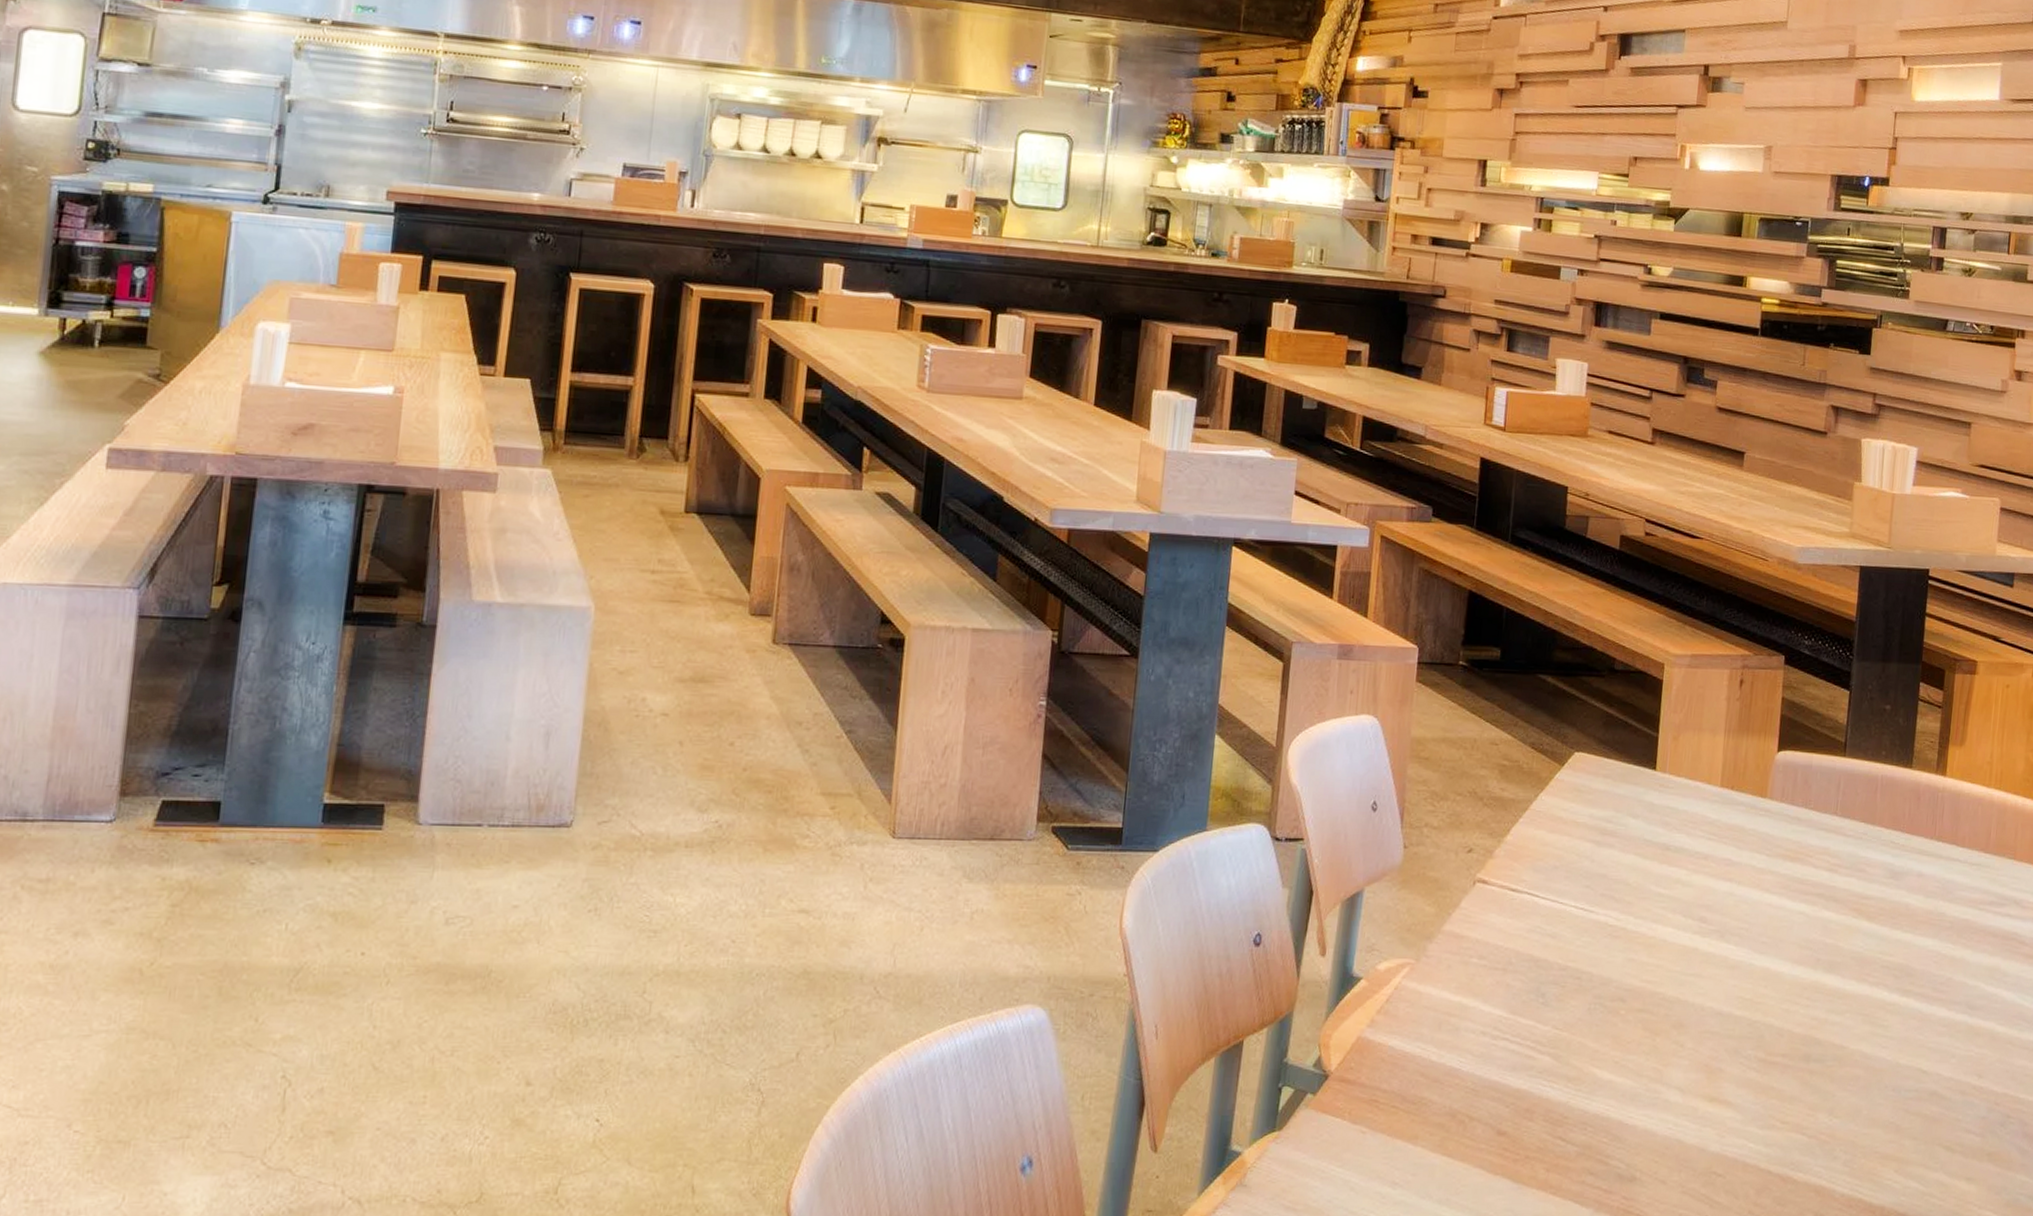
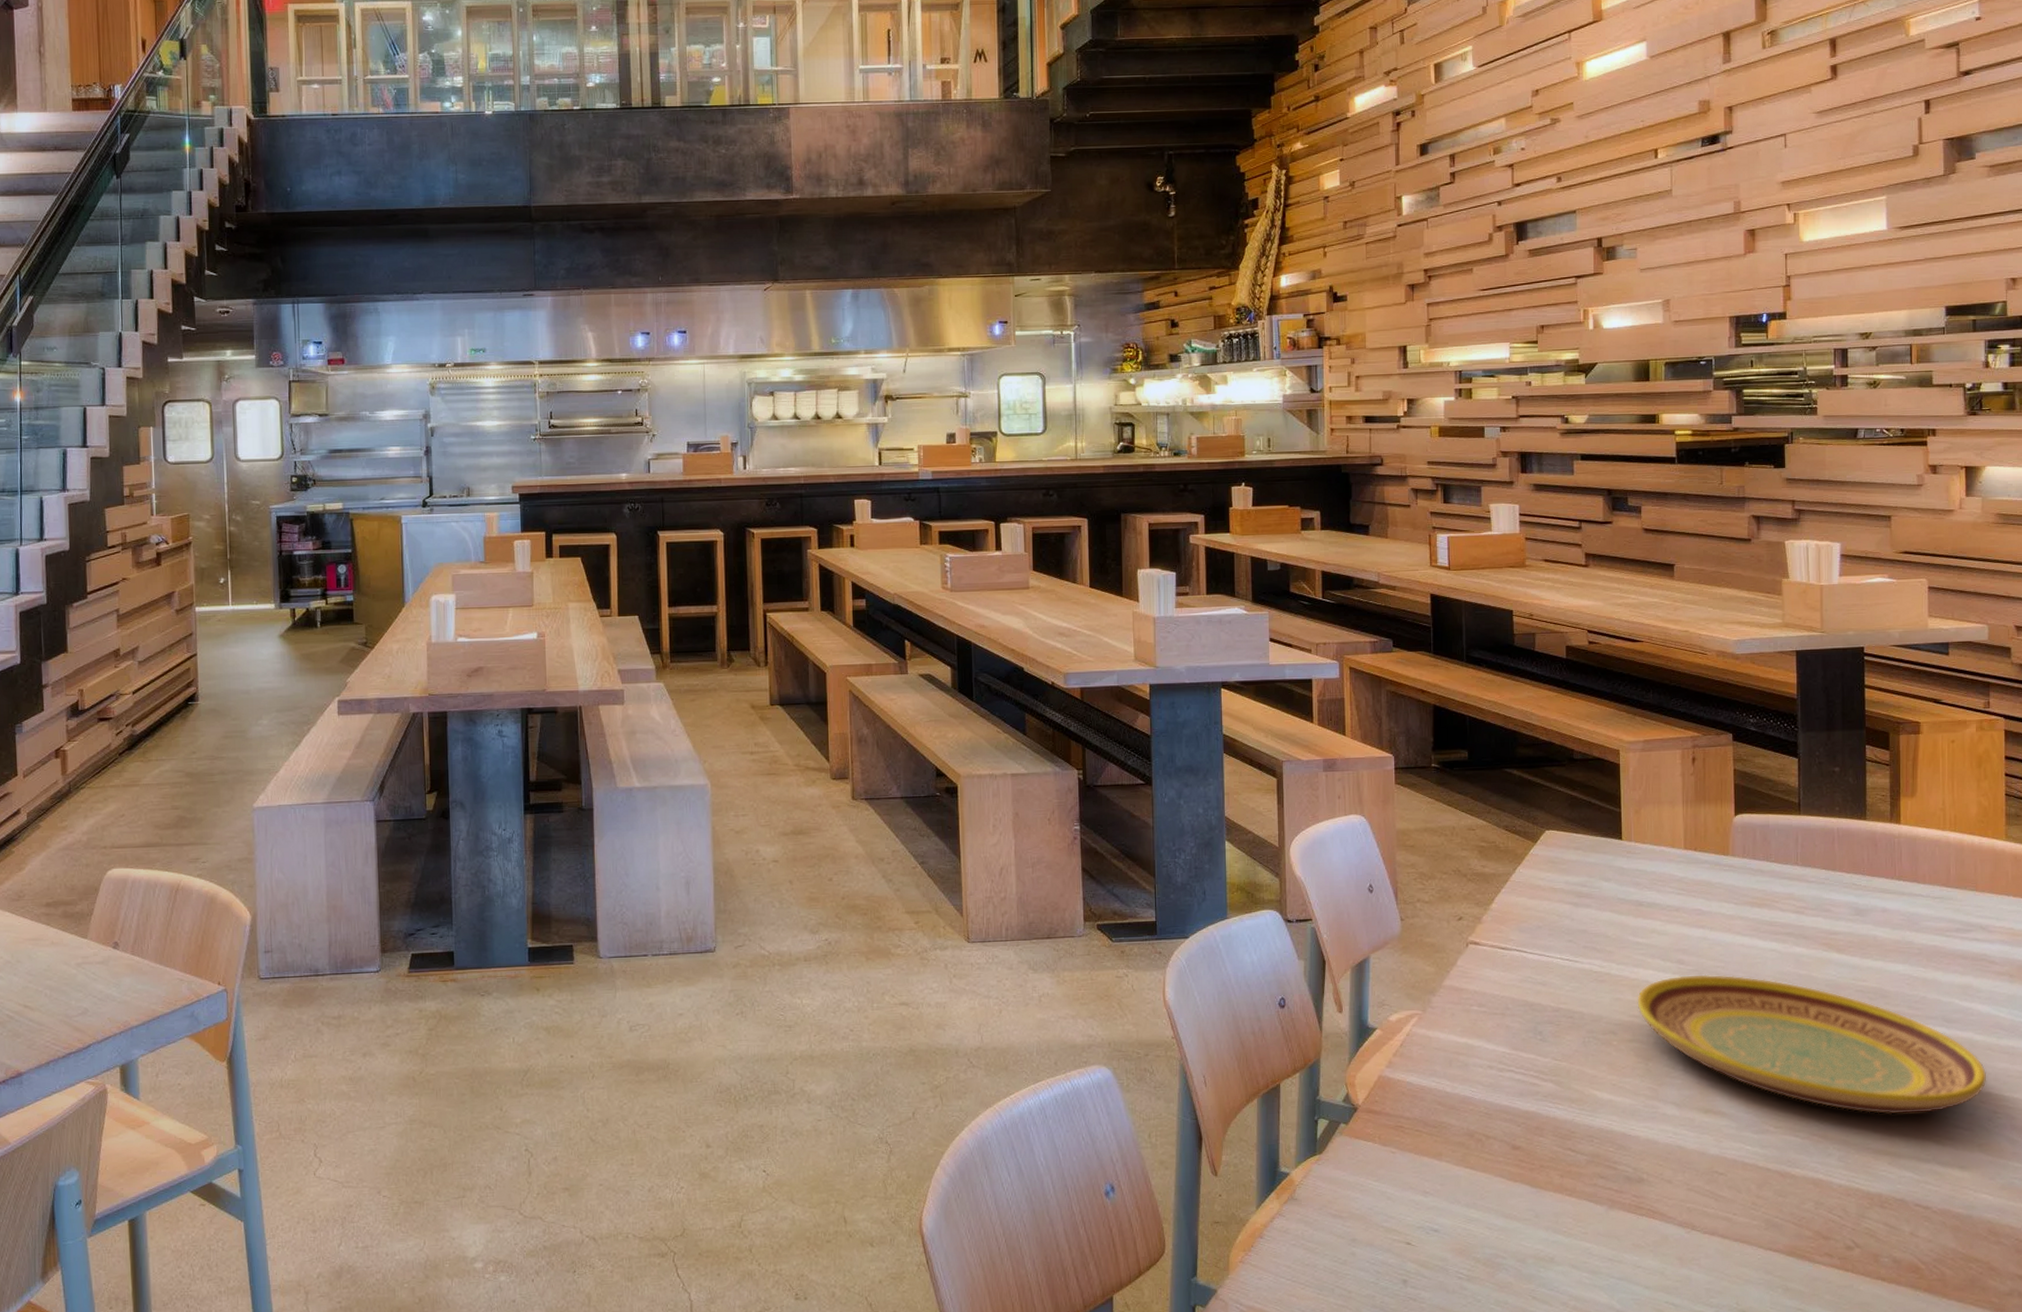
plate: none [1651,936,2005,1114] -> present [1637,974,1987,1115]

